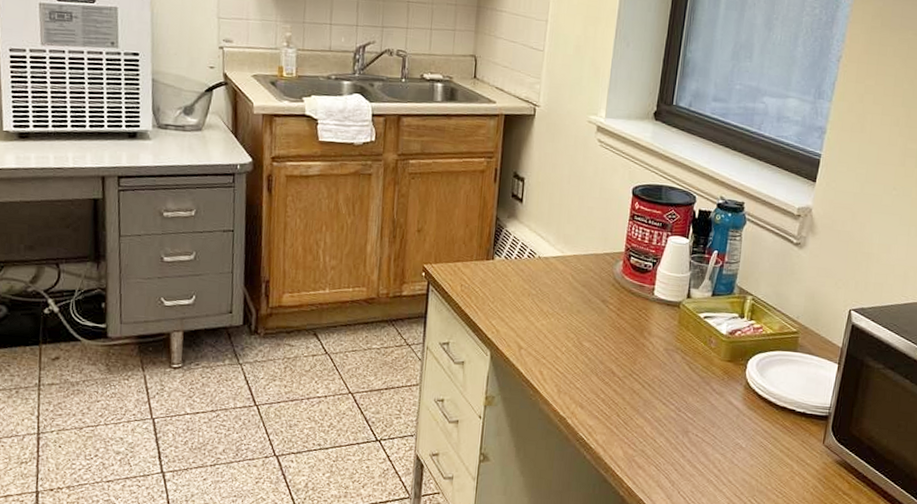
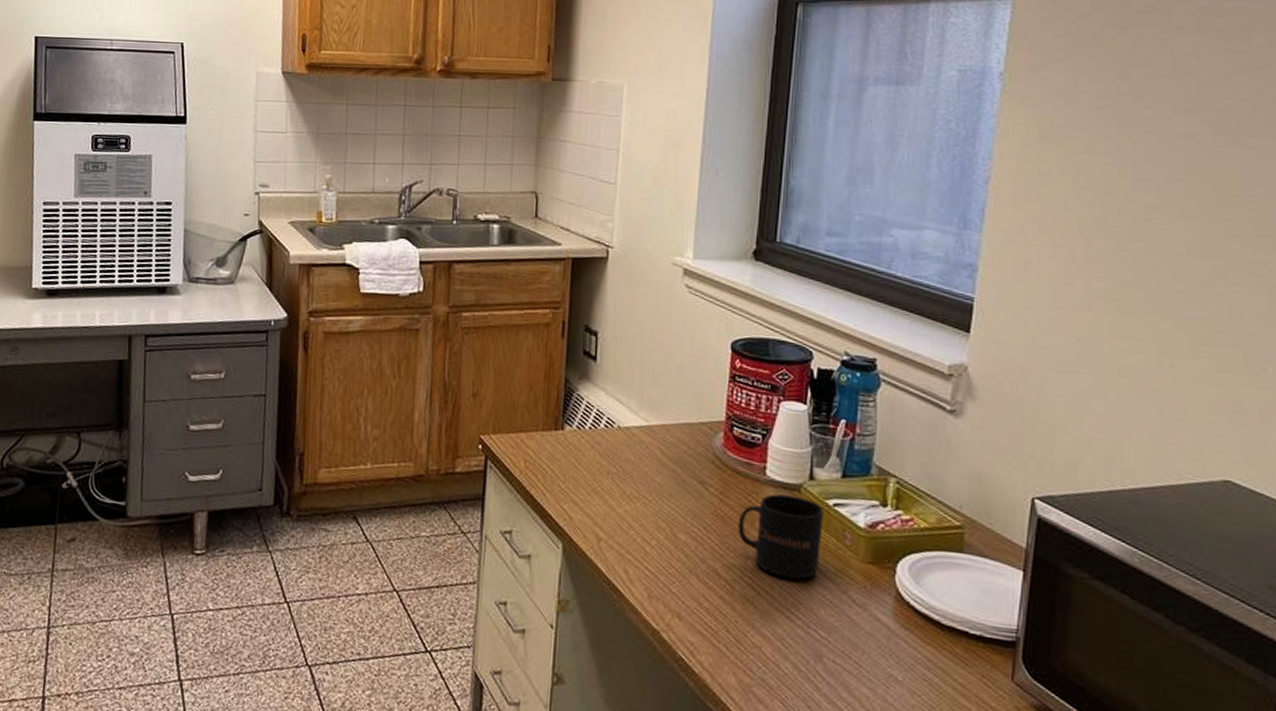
mug: none [630,309,696,375] -> present [737,494,824,580]

